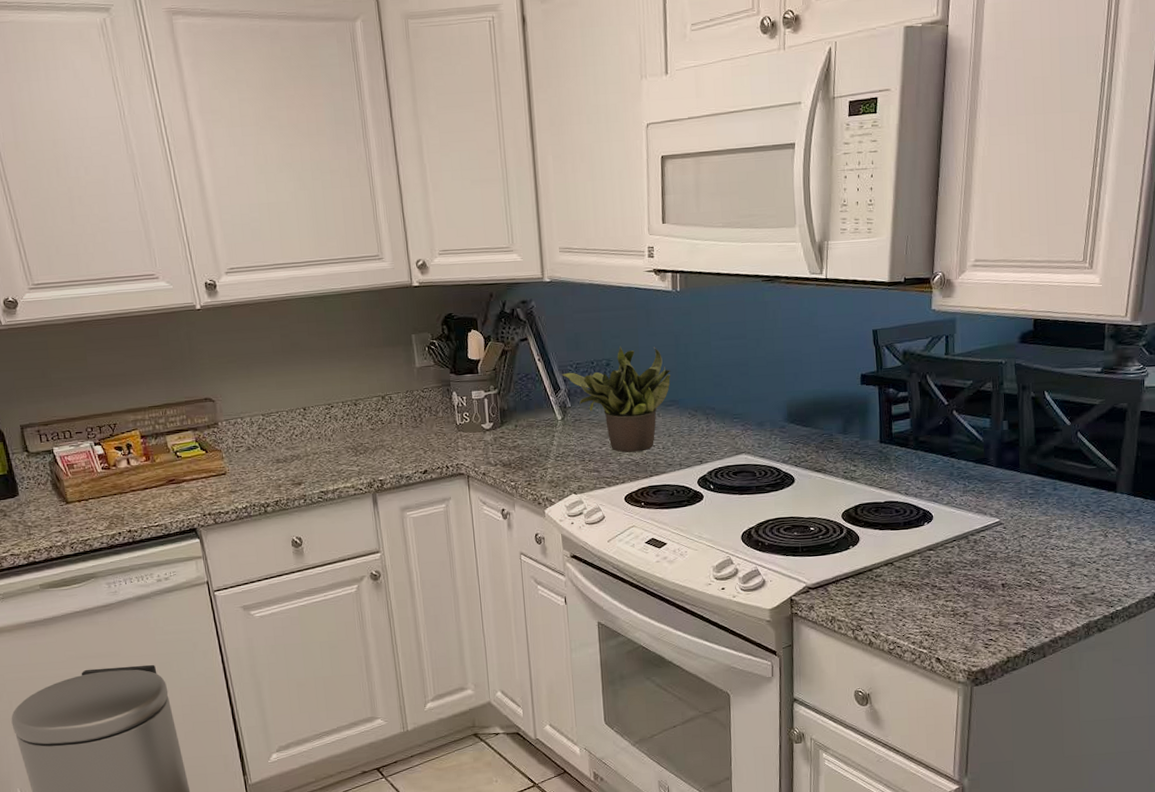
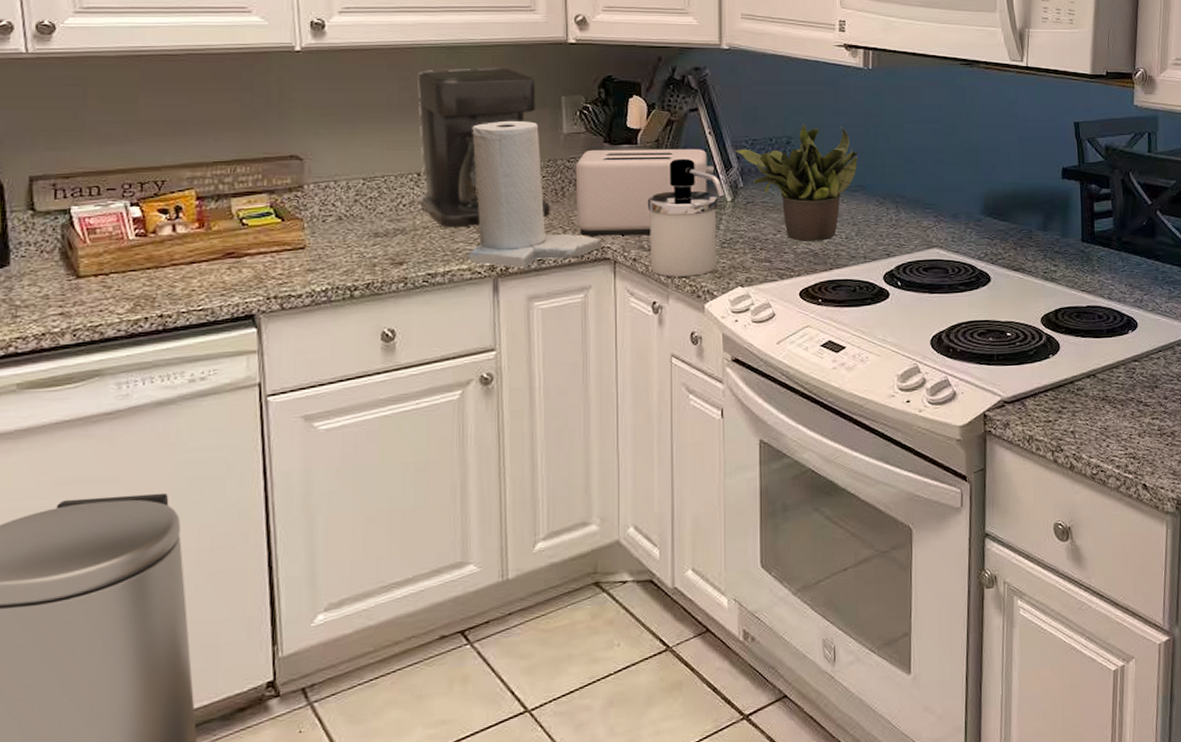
coffee maker: none [294,312,412,453] -> present [418,68,550,228]
paper towel: none [342,358,457,484] -> present [469,120,603,268]
toaster: none [428,375,546,456] -> present [575,148,715,238]
soap dispenser: none [490,383,556,488] -> present [647,158,725,277]

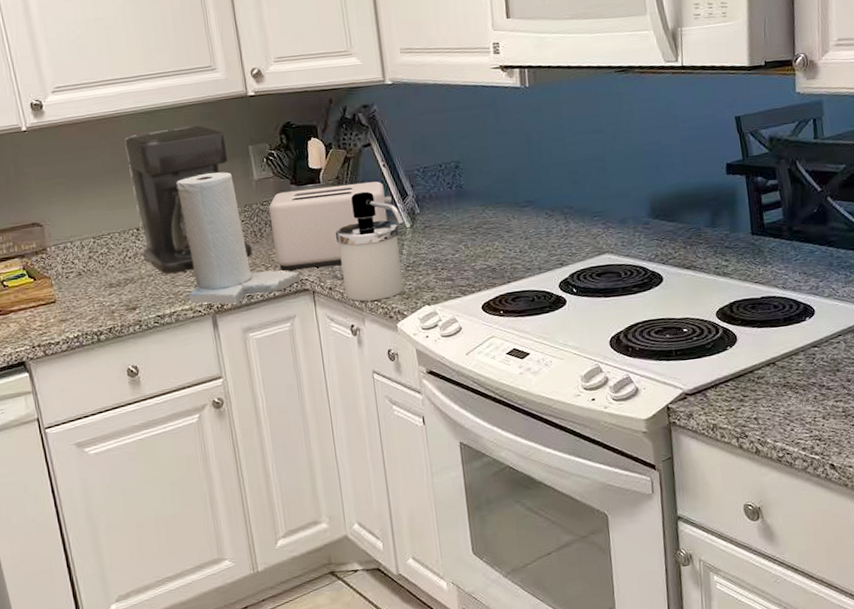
potted plant: present [735,123,859,241] -> none [408,146,524,259]

